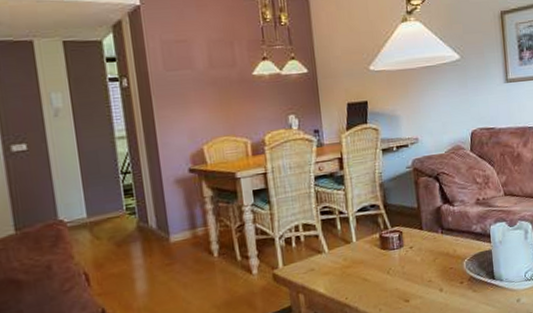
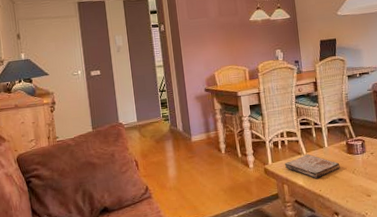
book: none [300,252,372,284] -> present [285,154,340,179]

